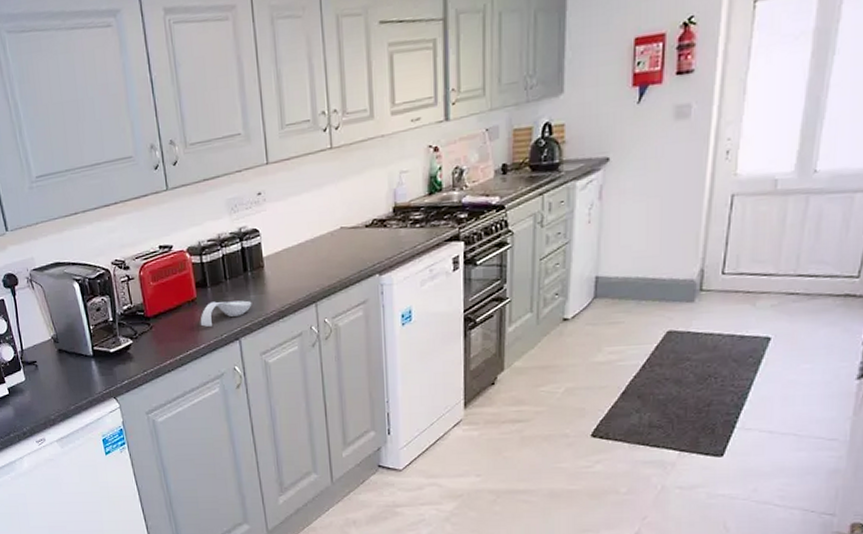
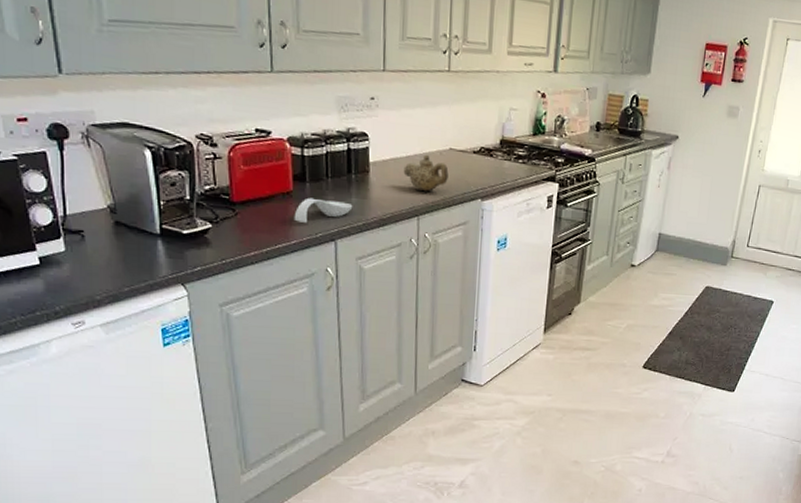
teapot: none [296,238,342,277] -> present [403,154,449,192]

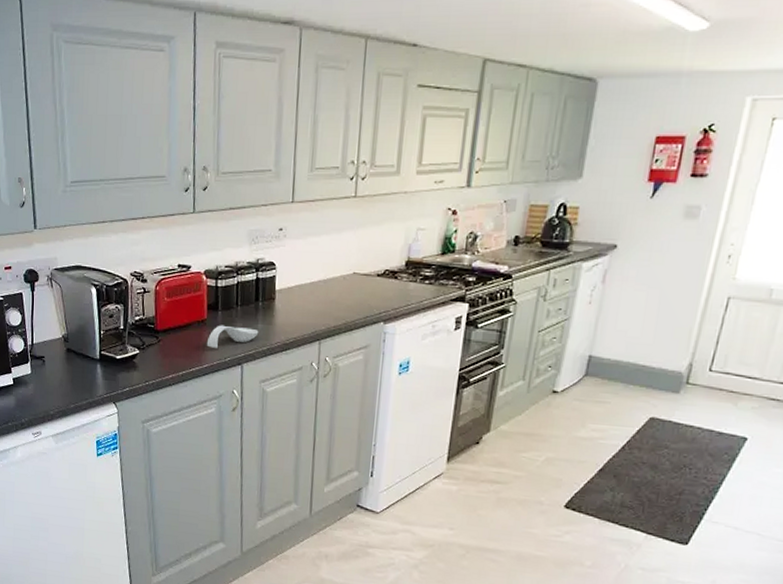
teapot: present [403,154,449,192] -> none [307,279,352,317]

